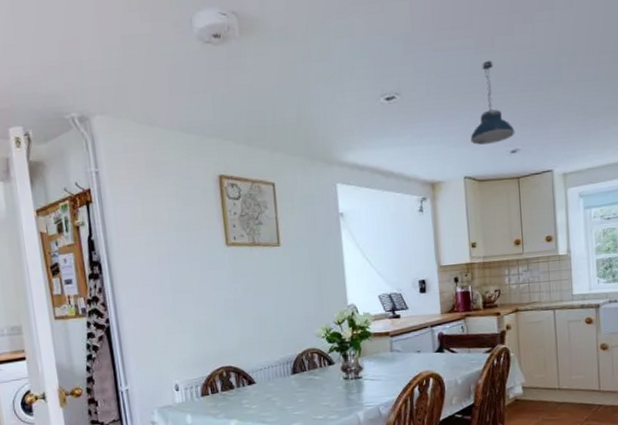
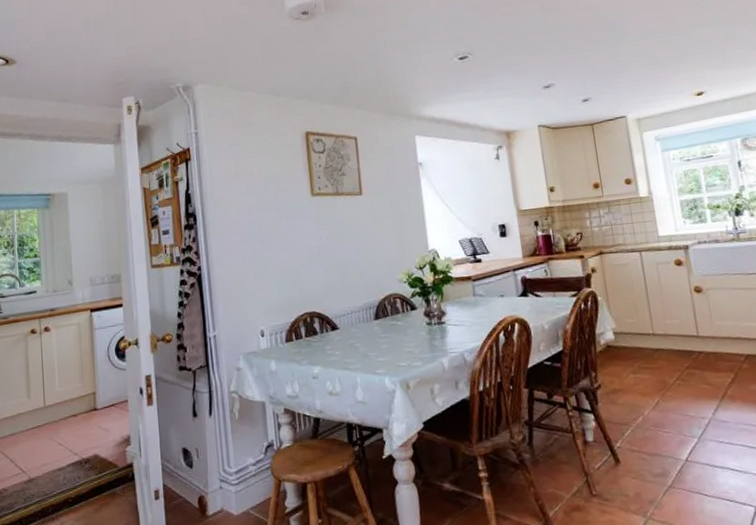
pendant light: present [470,61,515,145] -> none [542,21,586,96]

